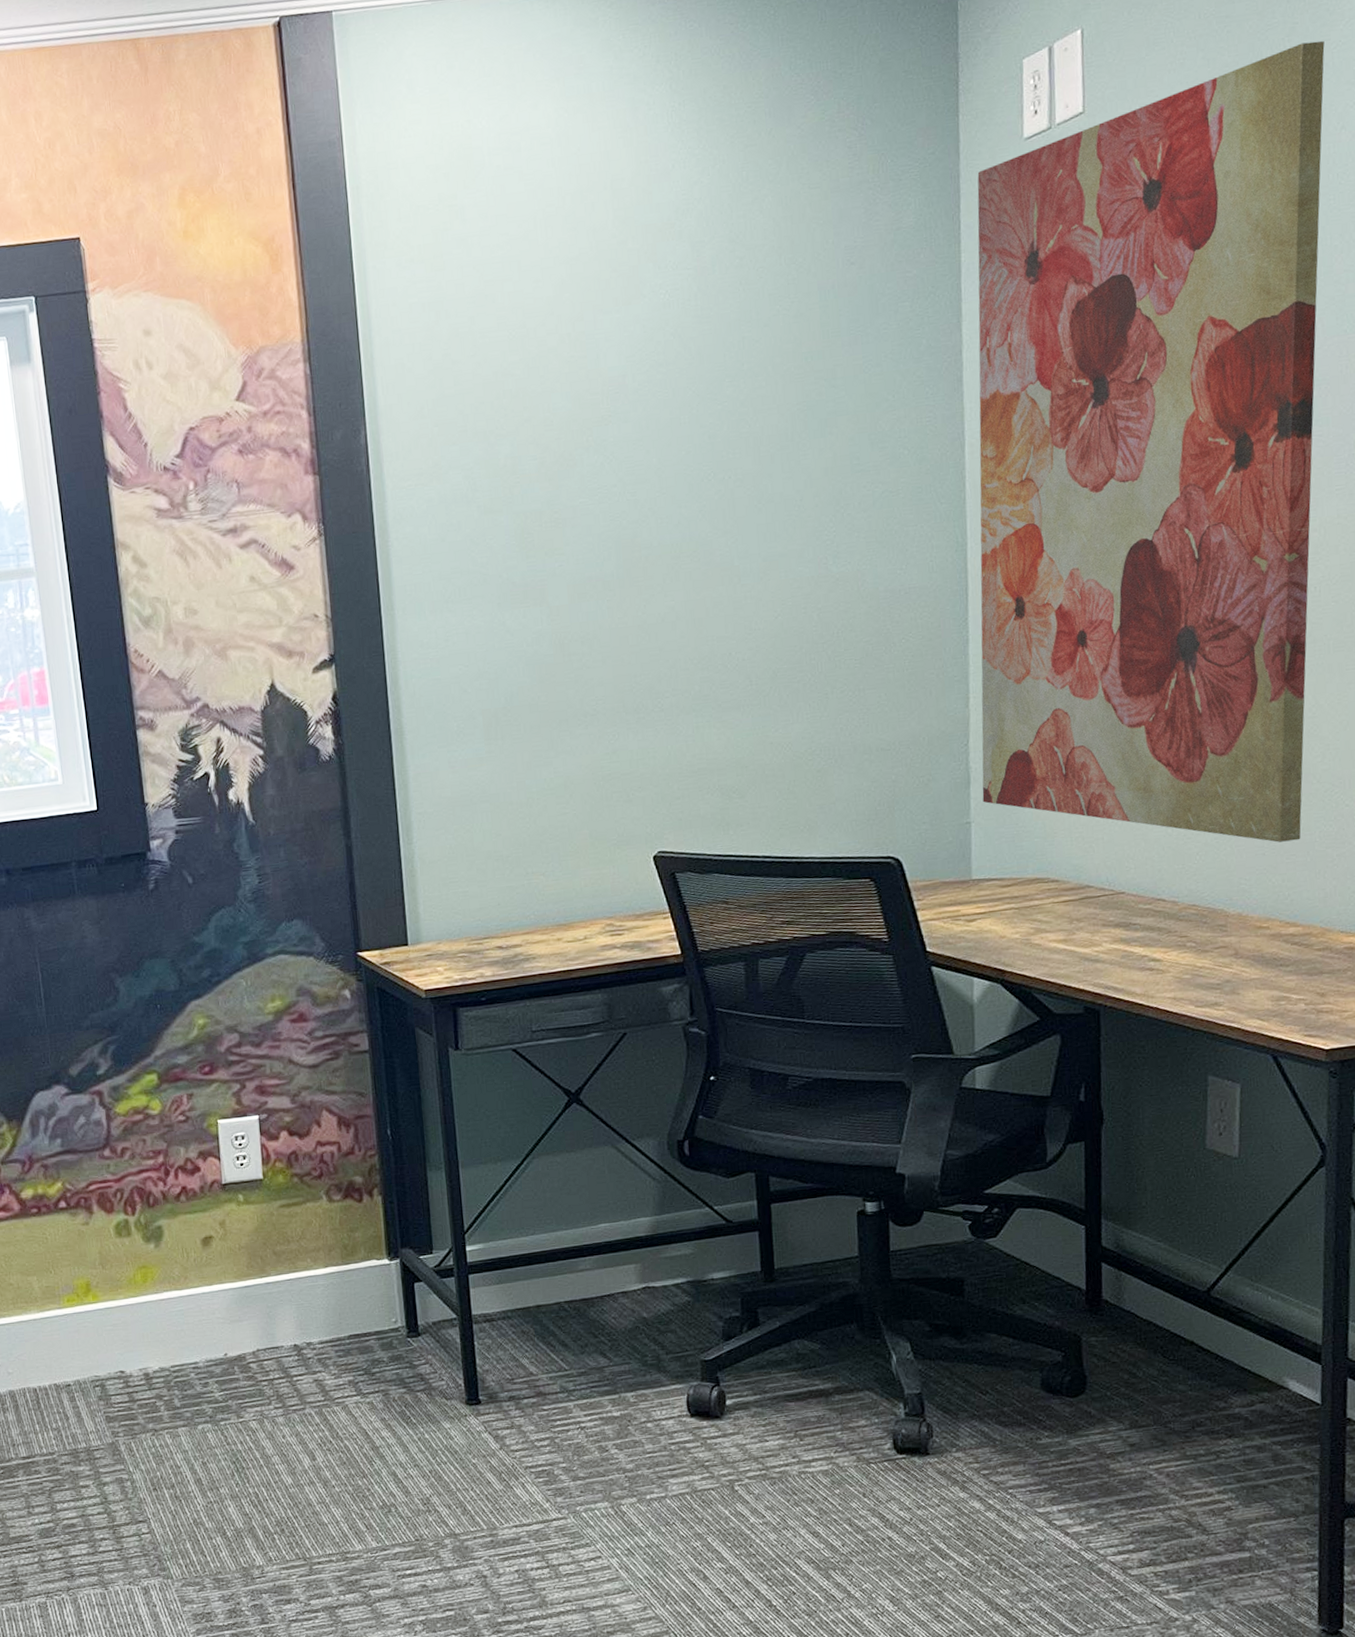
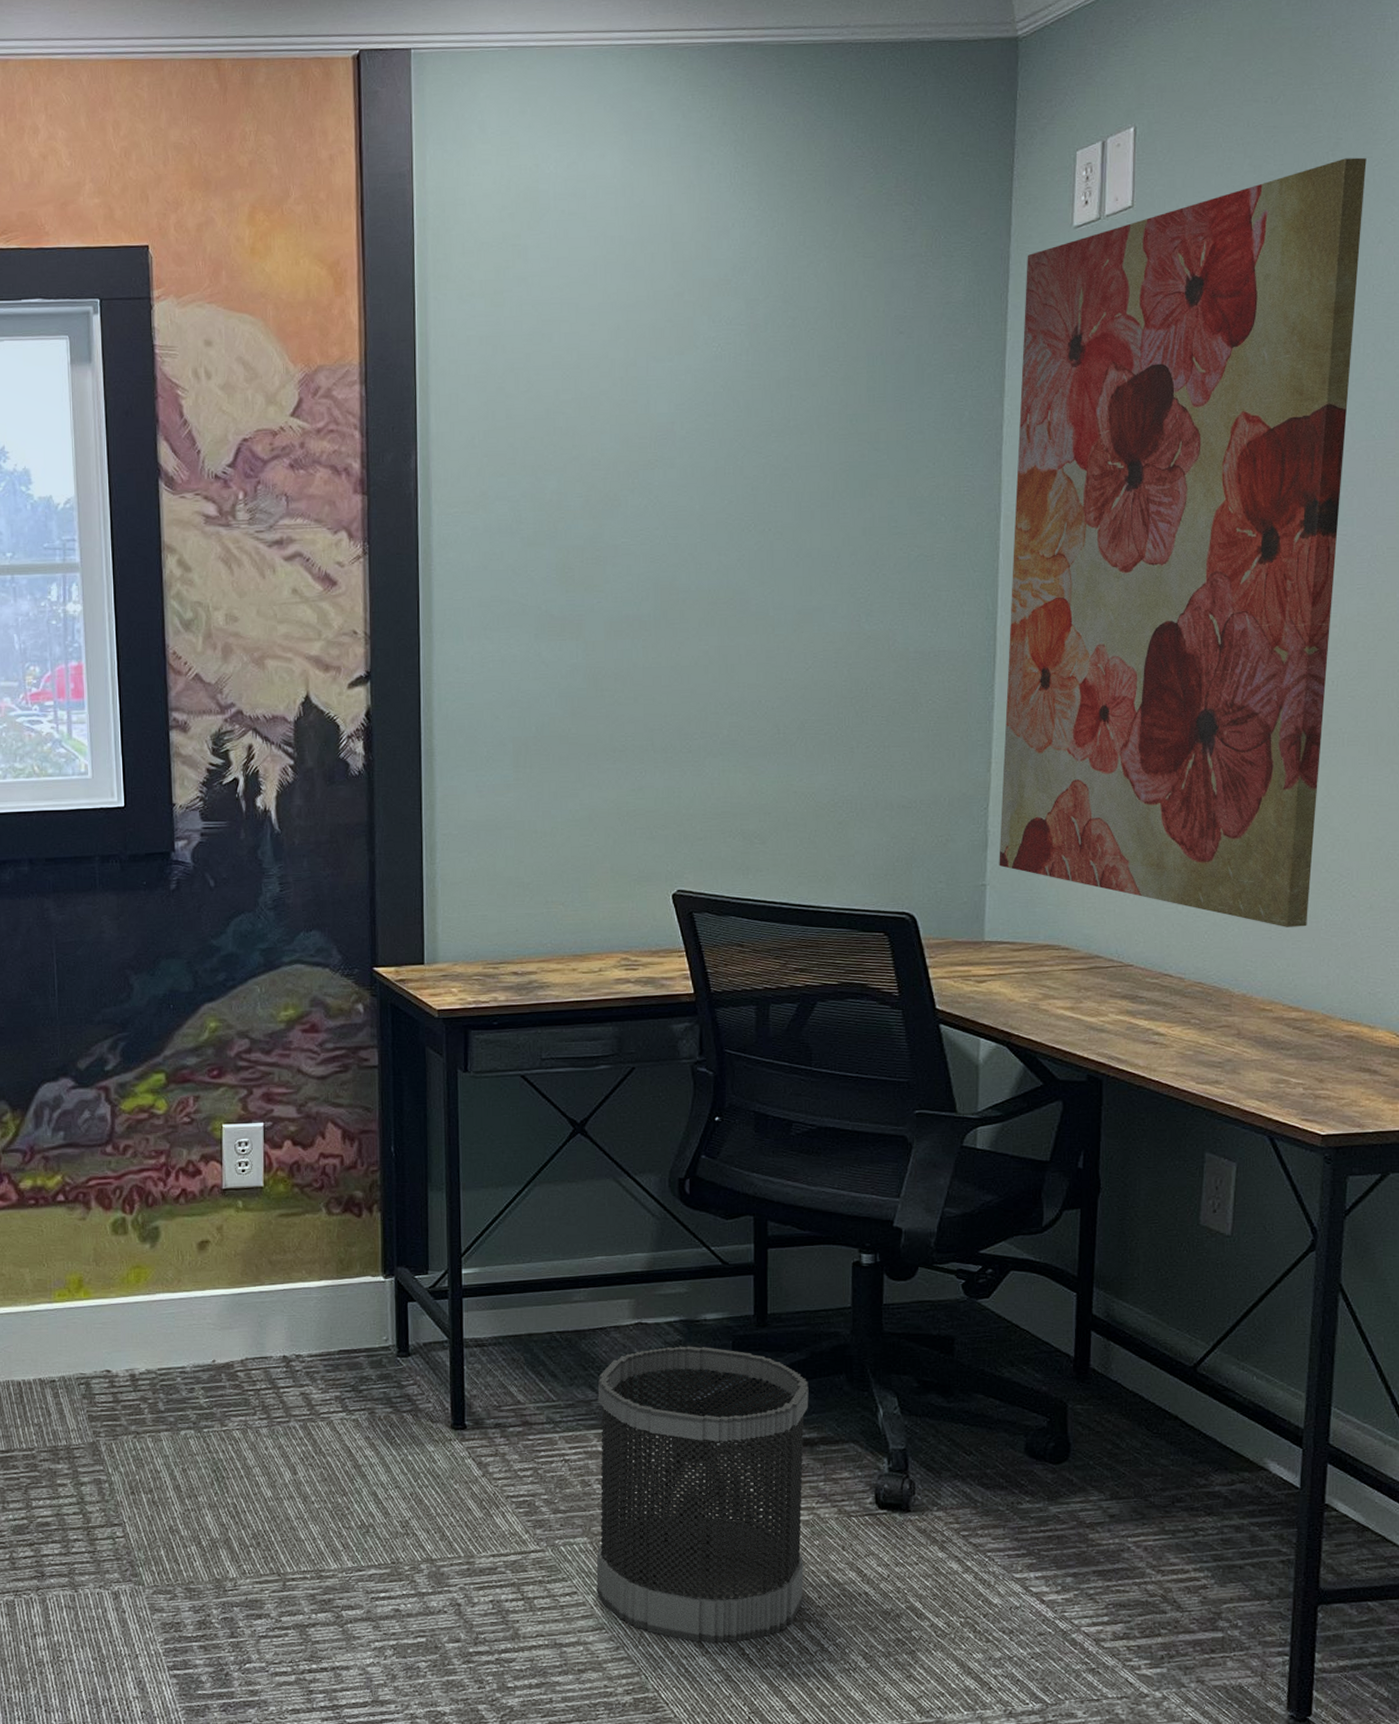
wastebasket: none [609,1306,827,1598] -> present [596,1346,809,1644]

